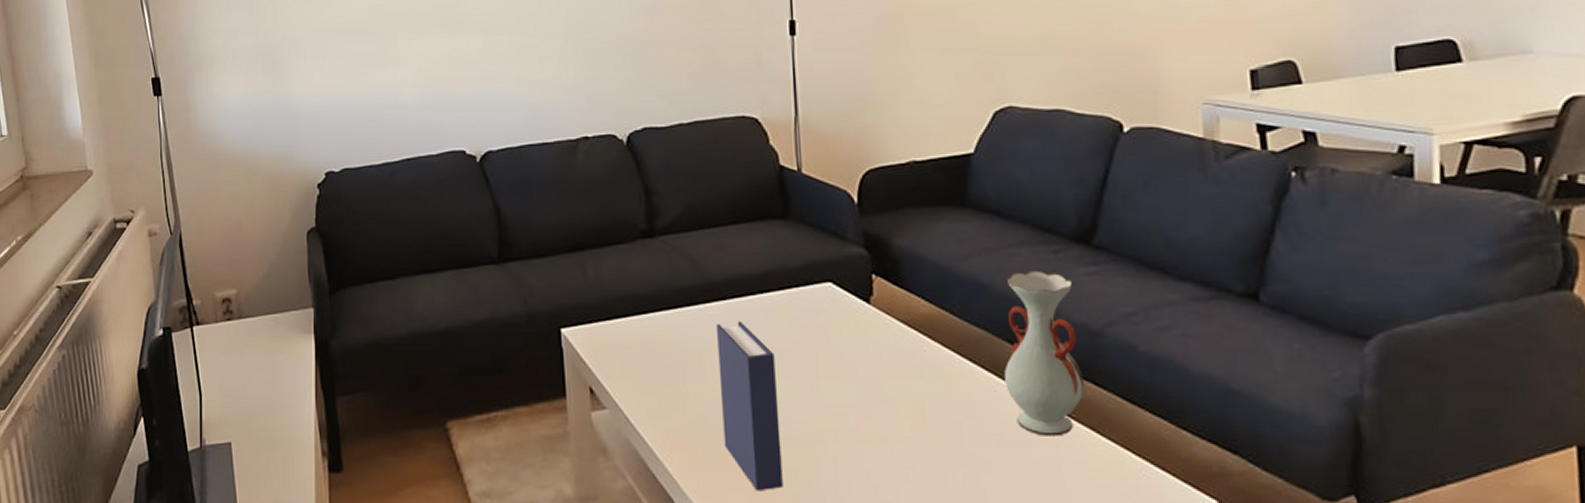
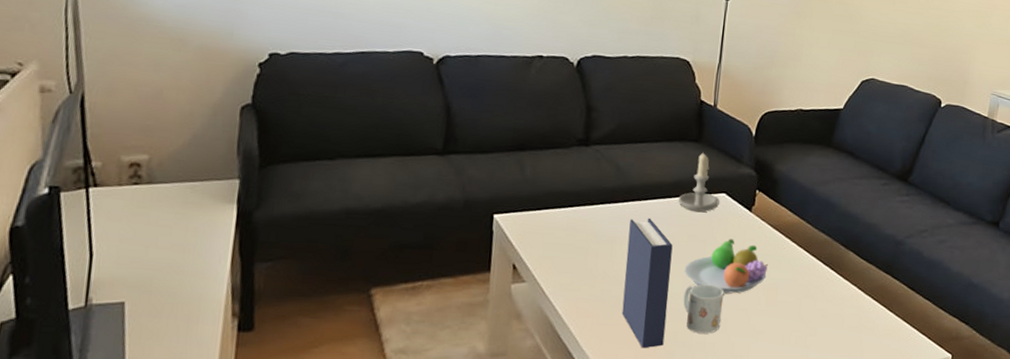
candle: none [771,231,827,308] -> present [678,152,720,212]
fruit bowl: none [794,341,907,416] -> present [684,238,769,294]
mug: none [798,404,855,471] -> present [683,284,724,334]
vase: present [1004,270,1084,437] -> none [835,196,891,311]

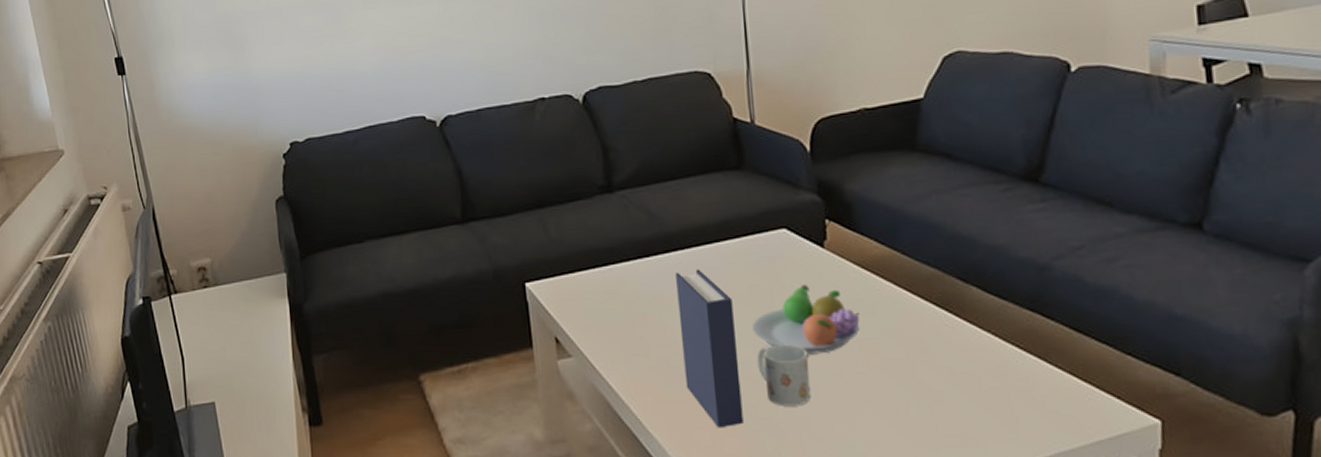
candle: present [678,152,720,212] -> none [728,181,782,255]

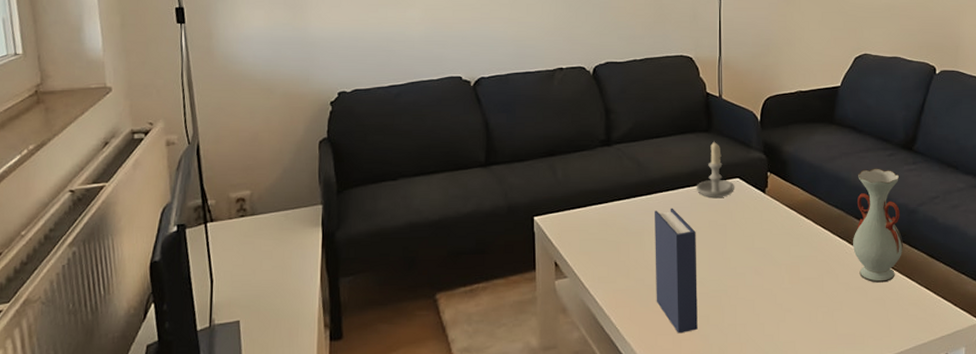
candle: none [728,181,782,255] -> present [696,141,735,198]
fruit bowl: present [751,284,861,354] -> none [709,221,788,275]
mug: present [757,344,812,407] -> none [711,267,749,316]
vase: none [955,209,1032,366] -> present [853,168,903,283]

